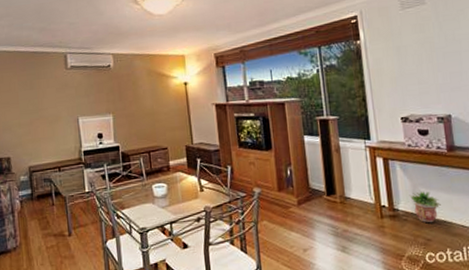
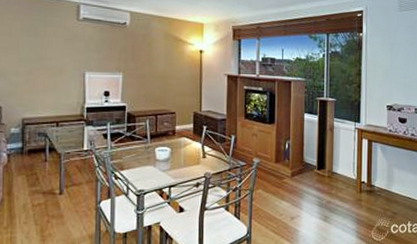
potted plant: present [409,190,441,223] -> none [384,170,408,199]

